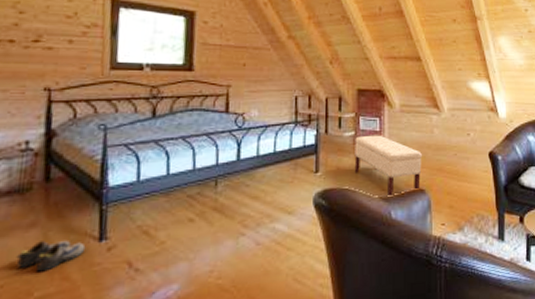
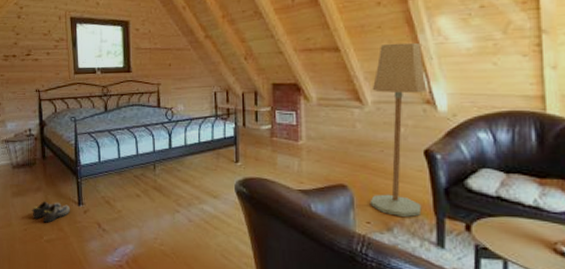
bench: present [354,135,422,198] -> none [272,128,343,191]
floor lamp: none [444,56,491,215] -> present [369,42,427,217]

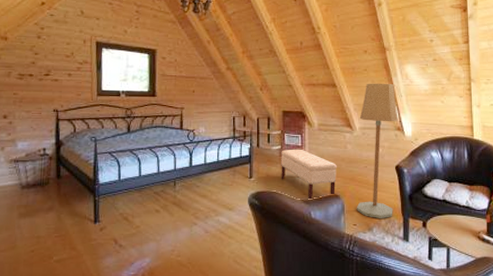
shoe: present [32,201,71,223] -> none [41,221,86,243]
bench: none [272,128,343,191] -> present [281,149,337,201]

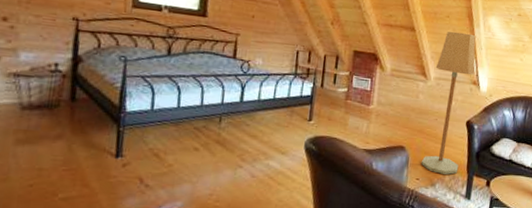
bench: present [281,149,337,201] -> none [344,93,406,151]

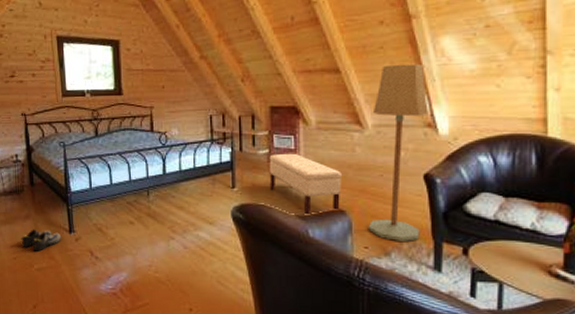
shoe: none [43,151,104,178] -> present [21,229,62,251]
bench: none [344,93,406,151] -> present [269,153,342,217]

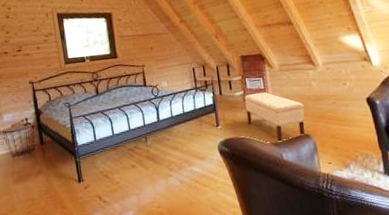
shoe: present [21,229,62,251] -> none [34,182,72,203]
floor lamp: present [368,63,429,241] -> none [321,12,370,155]

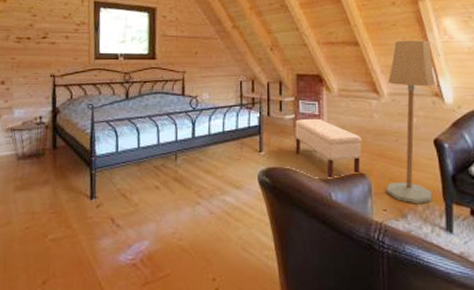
floor lamp: none [321,12,370,155] -> present [386,40,436,203]

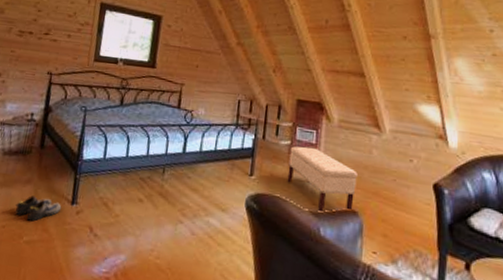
shoe: none [36,195,82,220] -> present [14,195,62,221]
floor lamp: present [386,40,436,203] -> none [377,76,441,251]

